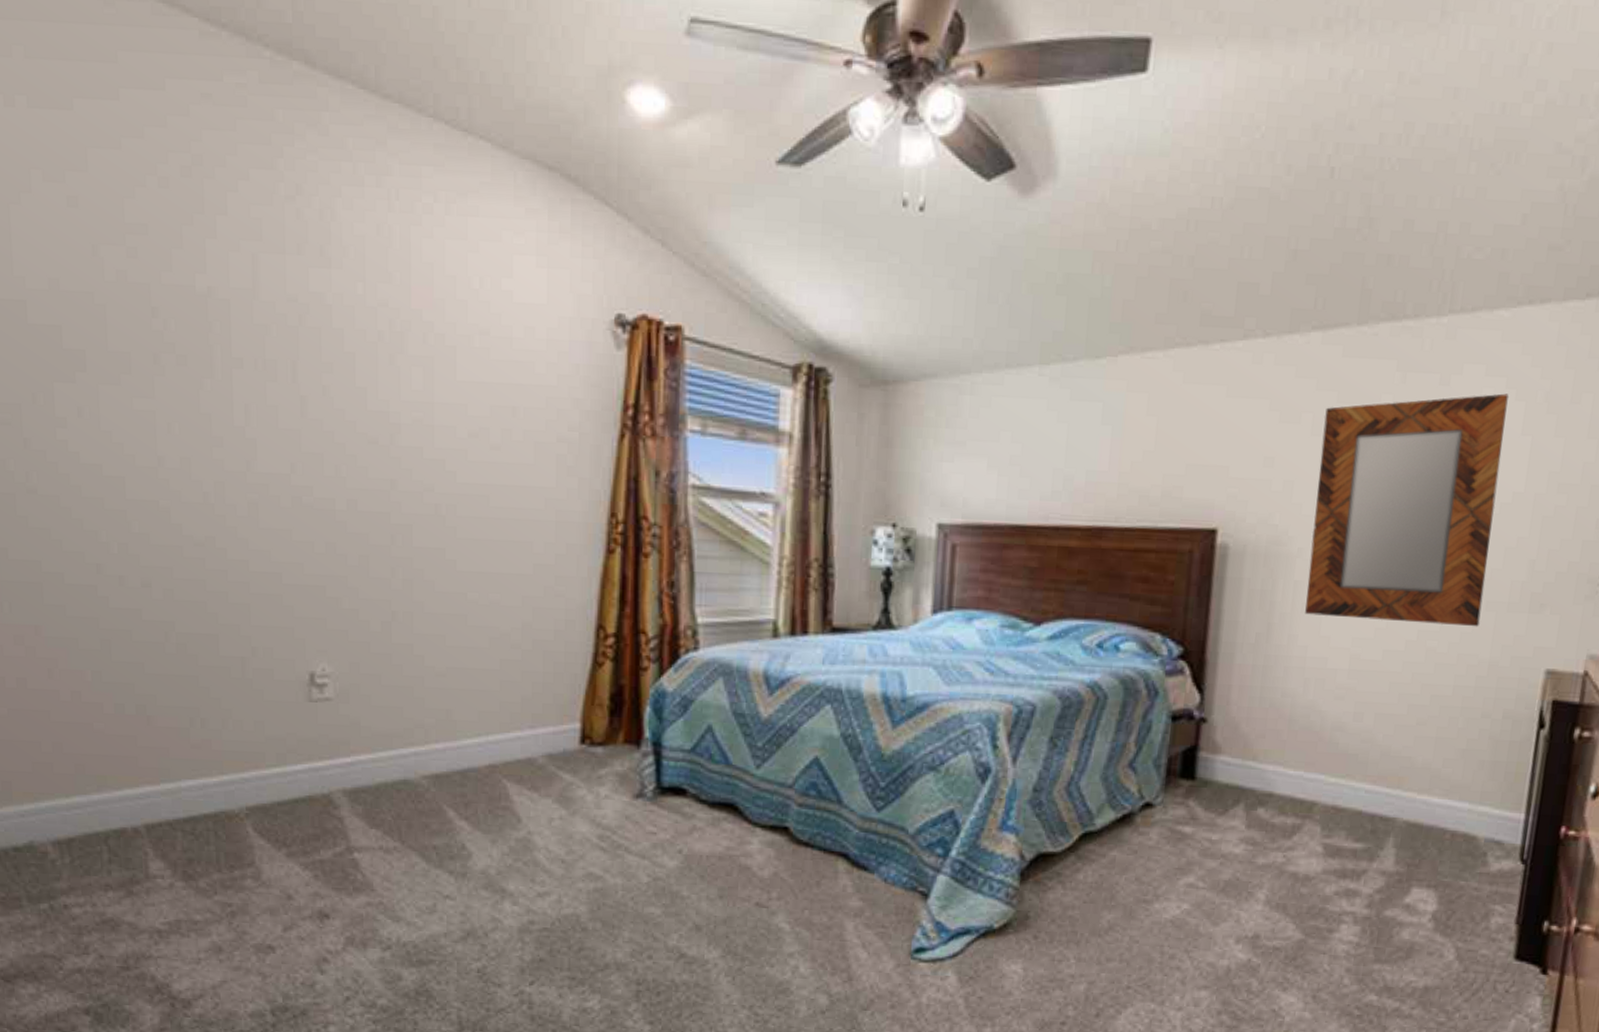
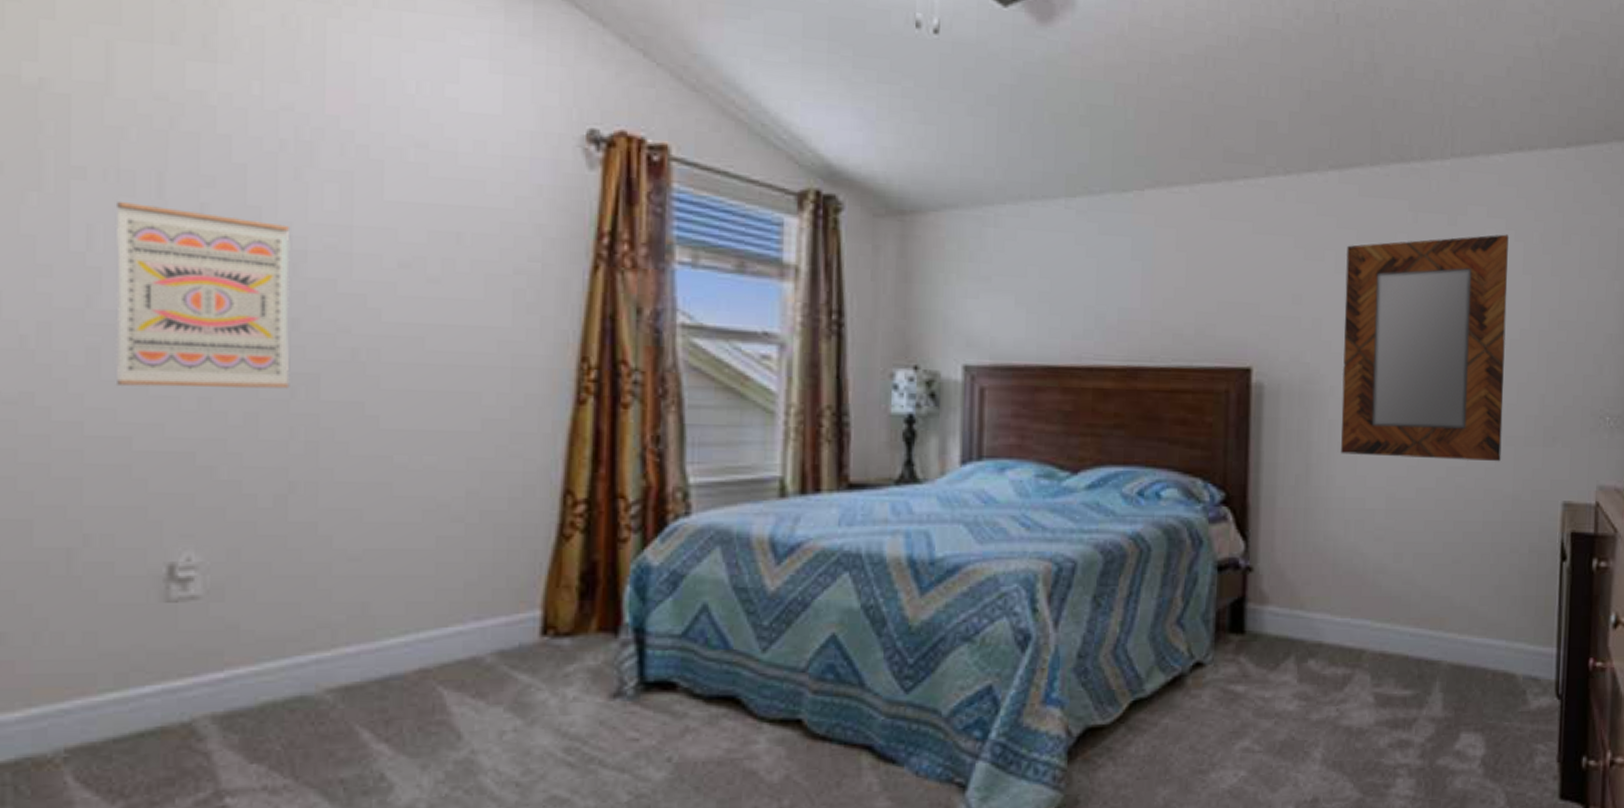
wall art: none [264,386,391,537] -> present [115,202,290,389]

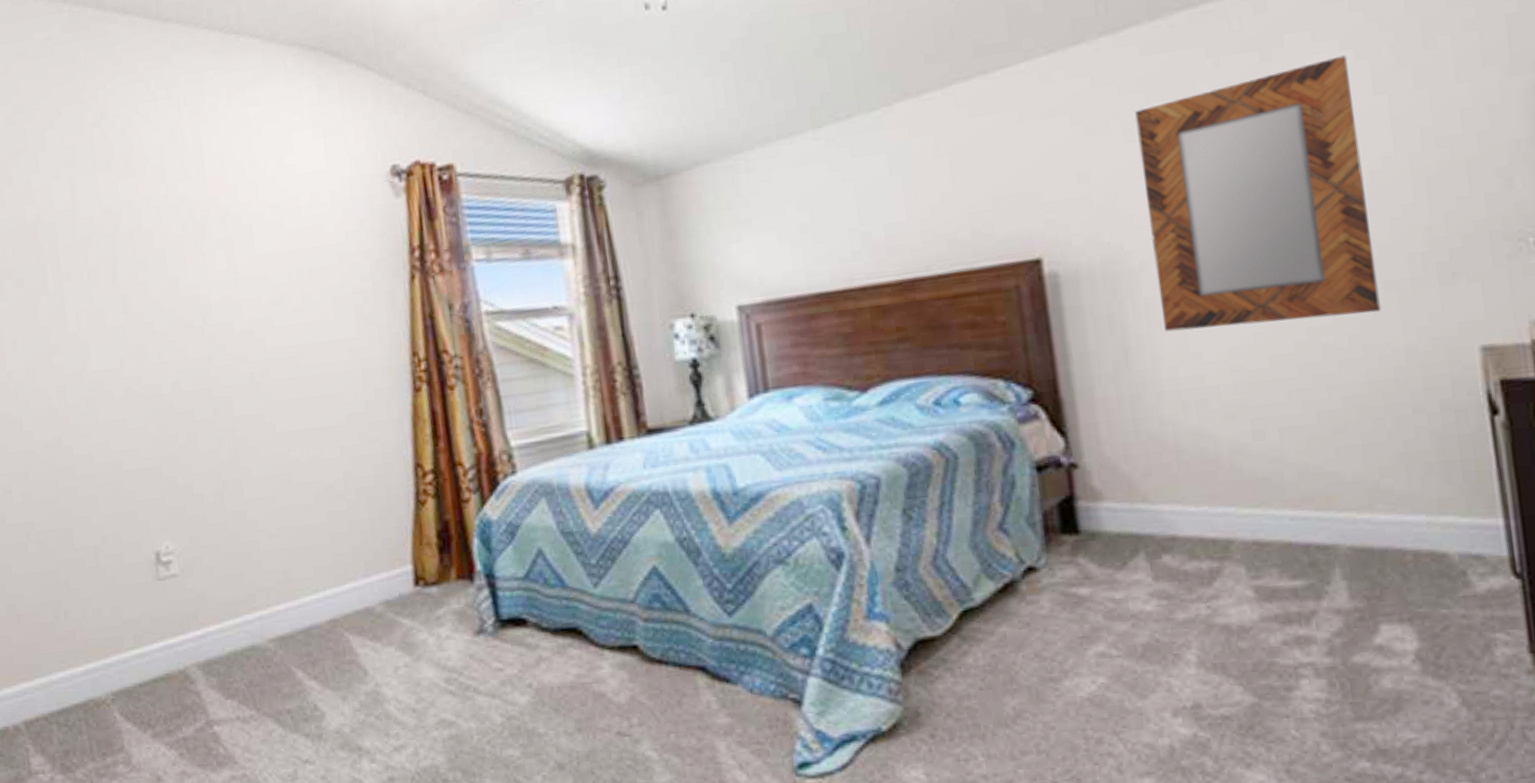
wall art: present [115,202,290,389] -> none [90,287,214,425]

